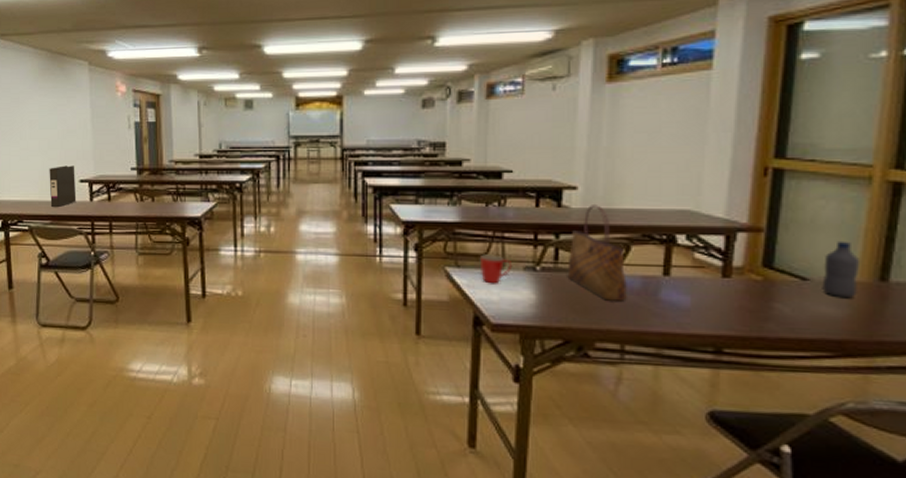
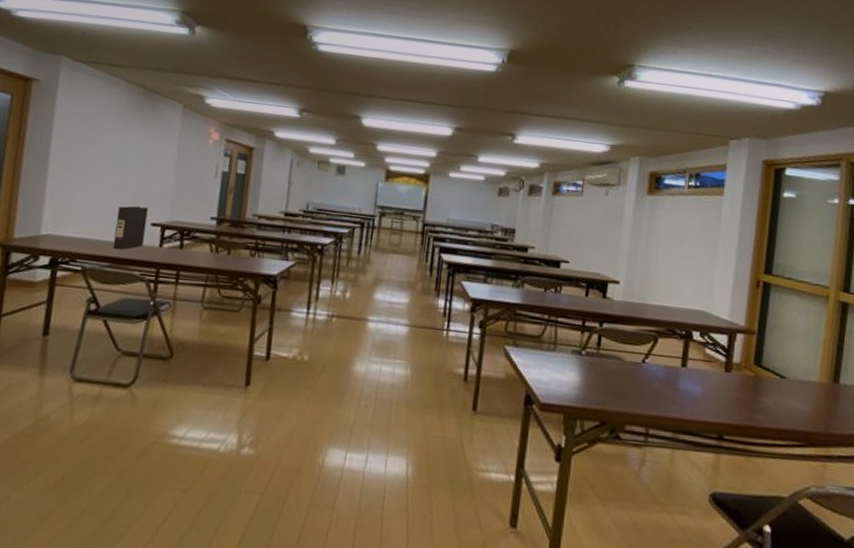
mug: present [479,254,513,284] -> none [535,336,563,365]
tote bag: present [569,205,627,301] -> none [608,299,654,388]
water bottle: present [822,240,861,299] -> none [795,346,821,396]

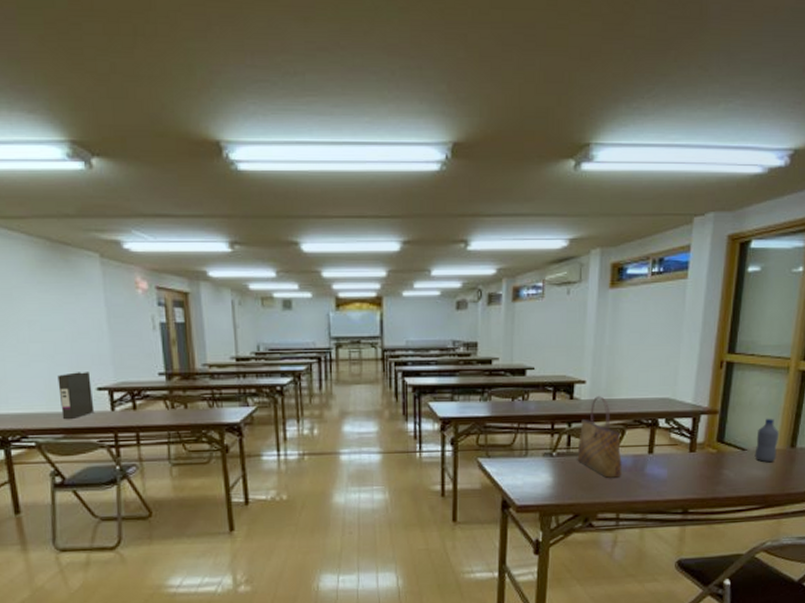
tote bag: none [608,299,654,388] -> present [578,396,622,478]
water bottle: none [795,346,821,396] -> present [754,418,780,463]

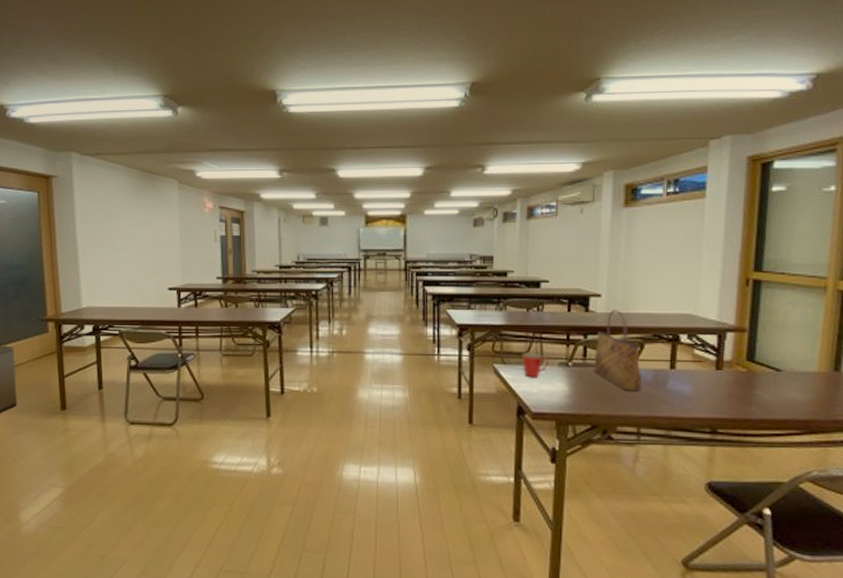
binder: present [57,372,95,420] -> none [139,275,165,314]
mug: none [506,444,534,471] -> present [522,352,549,378]
water bottle: present [754,418,780,463] -> none [791,338,820,386]

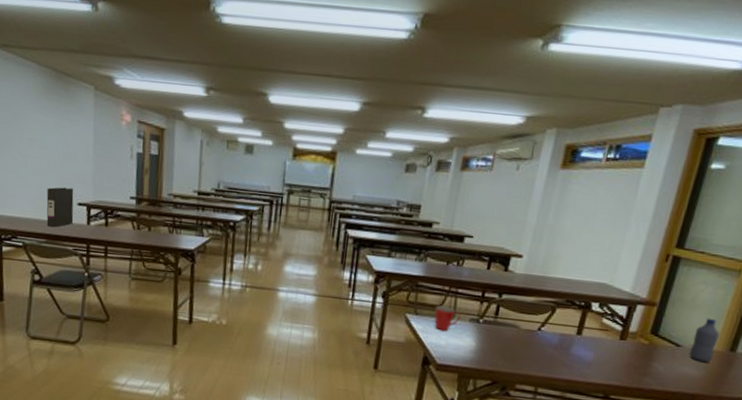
binder: none [139,275,165,314] -> present [46,187,74,228]
tote bag: present [595,310,642,391] -> none [504,272,550,353]
water bottle: none [791,338,820,386] -> present [688,318,720,363]

